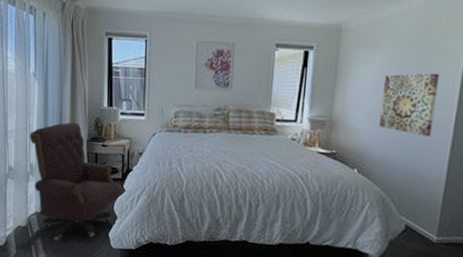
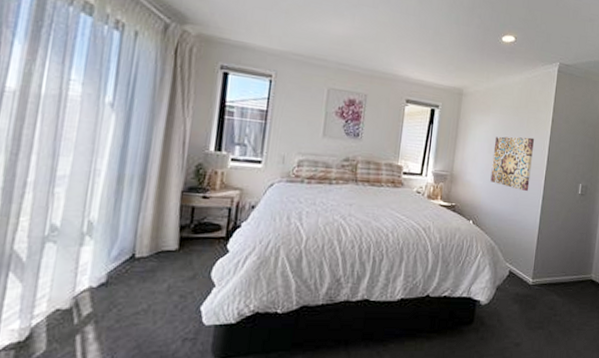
office chair: present [30,122,121,242] -> none [92,167,224,325]

